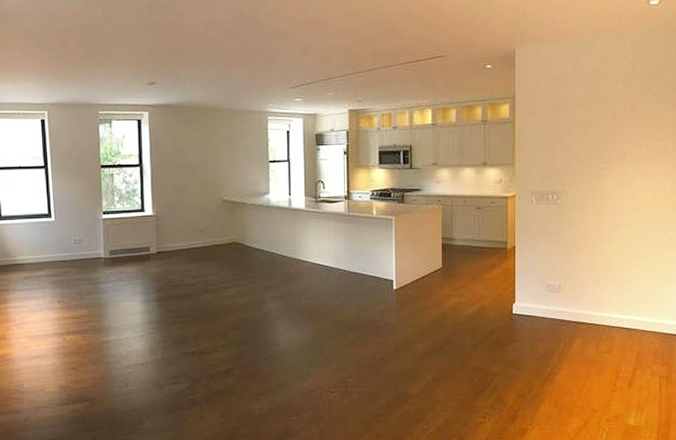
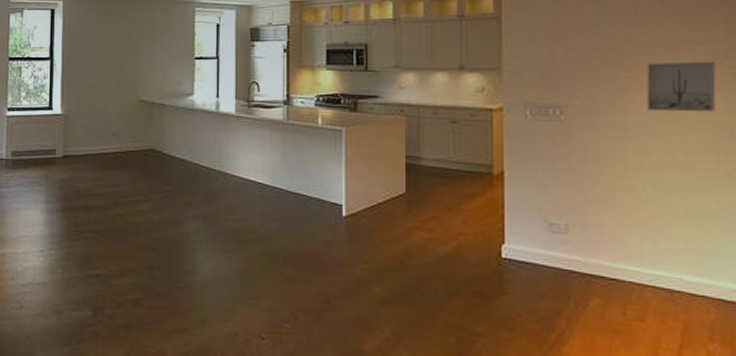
wall art: none [618,153,666,194] -> present [646,61,716,112]

